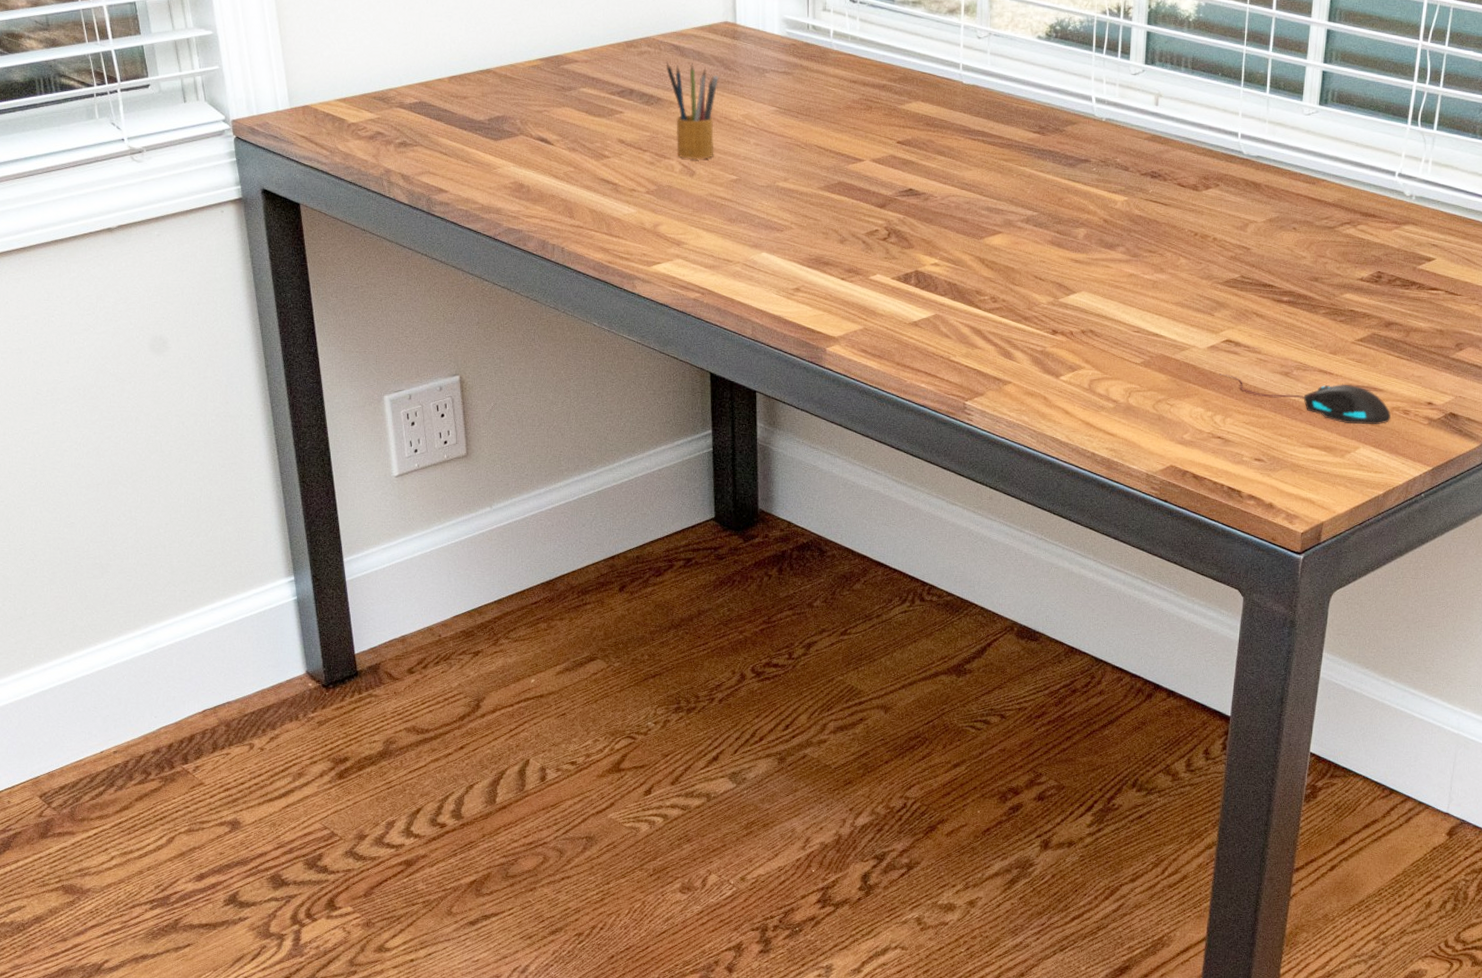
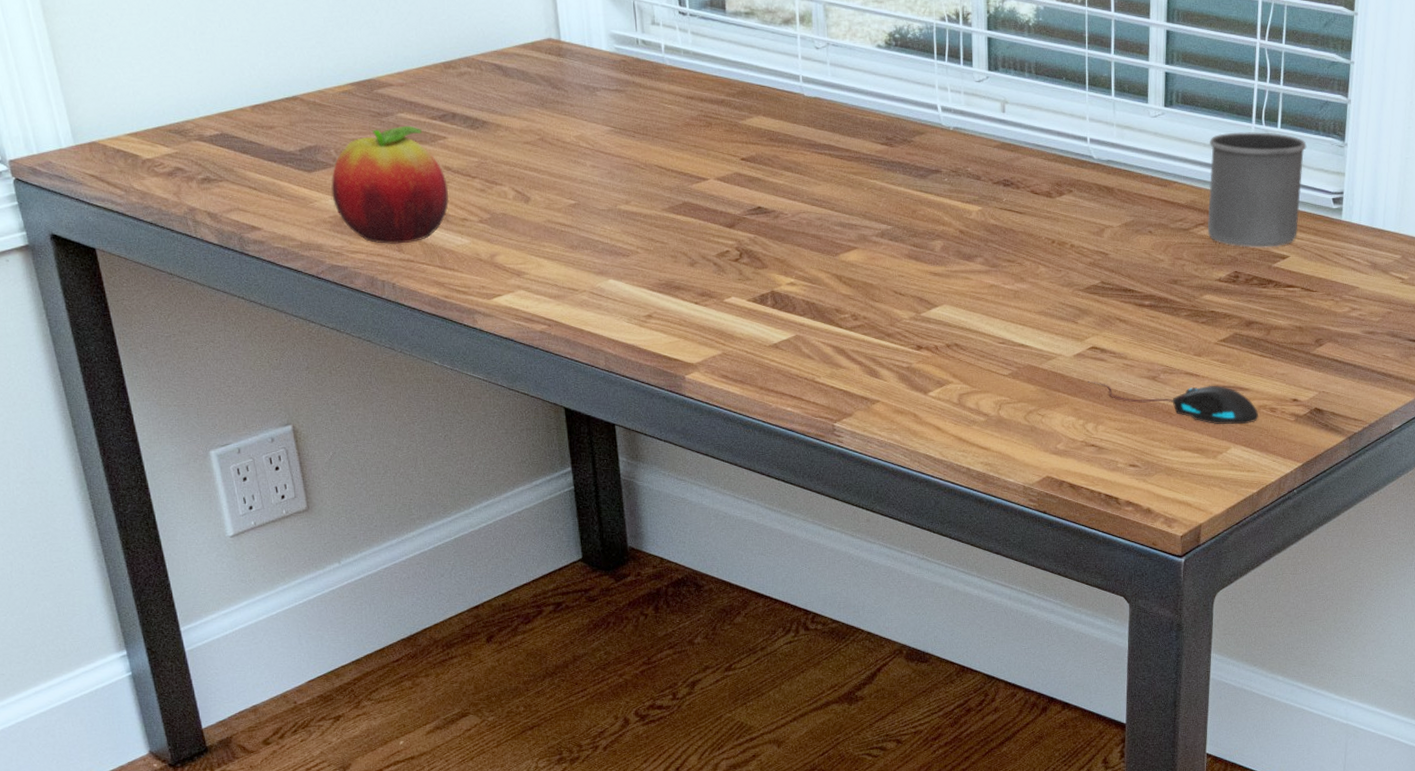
fruit: none [514,99,621,211] -> present [331,125,450,244]
pencil box: present [665,61,719,160] -> none [488,81,549,186]
mug: none [1353,133,1462,249] -> present [1207,132,1307,248]

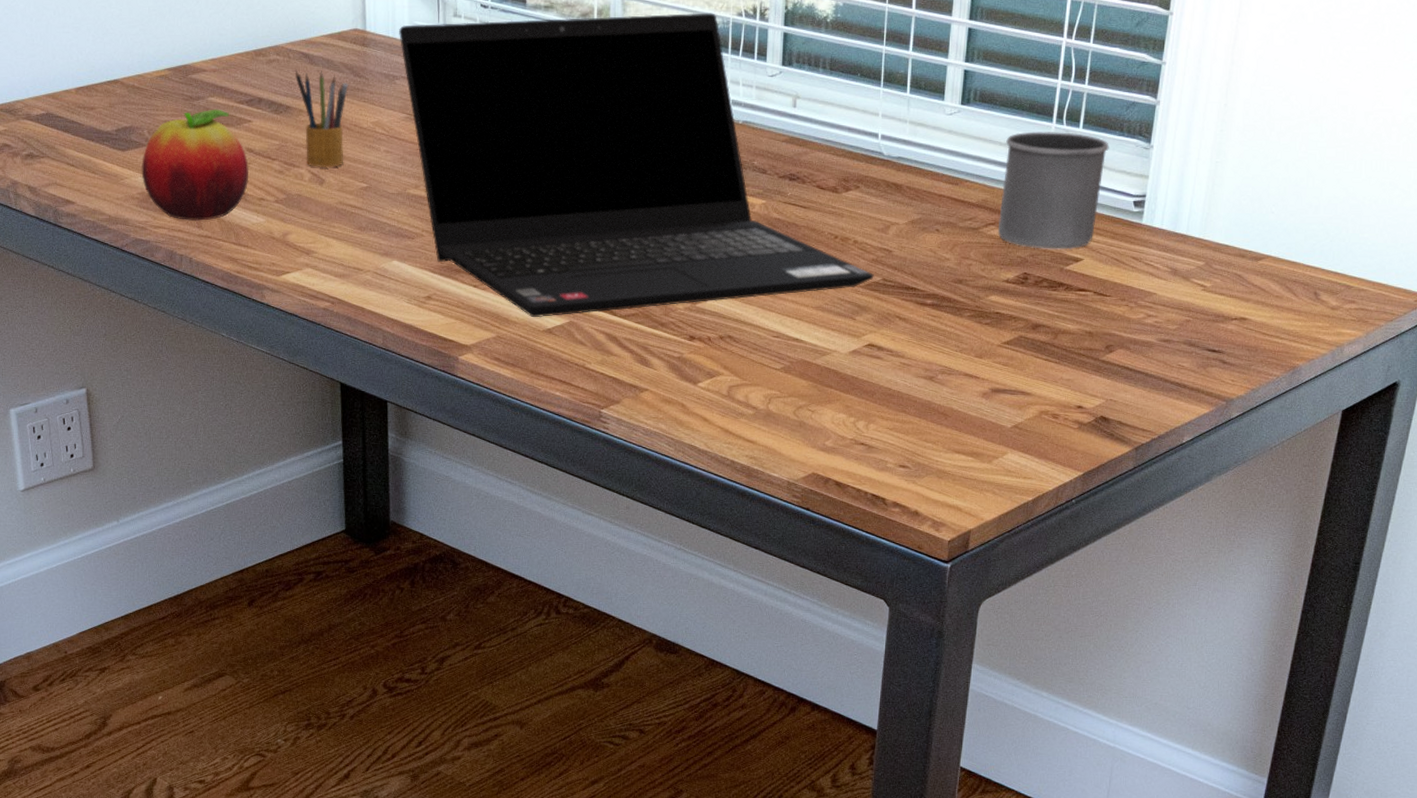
pencil box: none [488,81,549,186] -> present [294,69,348,168]
laptop computer: none [596,18,1093,333] -> present [399,13,874,318]
mouse: present [1088,381,1258,425] -> none [862,378,1039,430]

